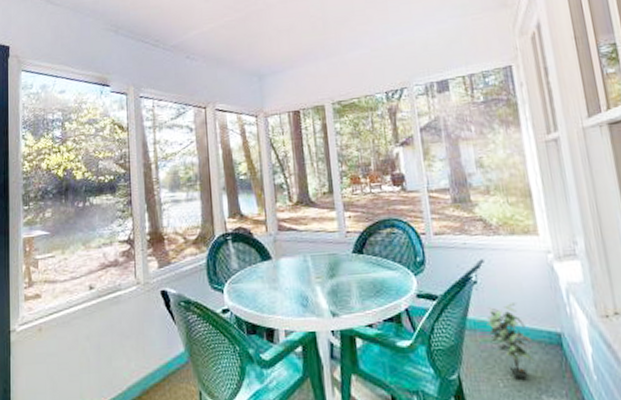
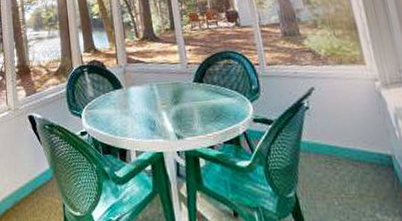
potted plant: present [486,302,534,378] -> none [320,127,367,197]

